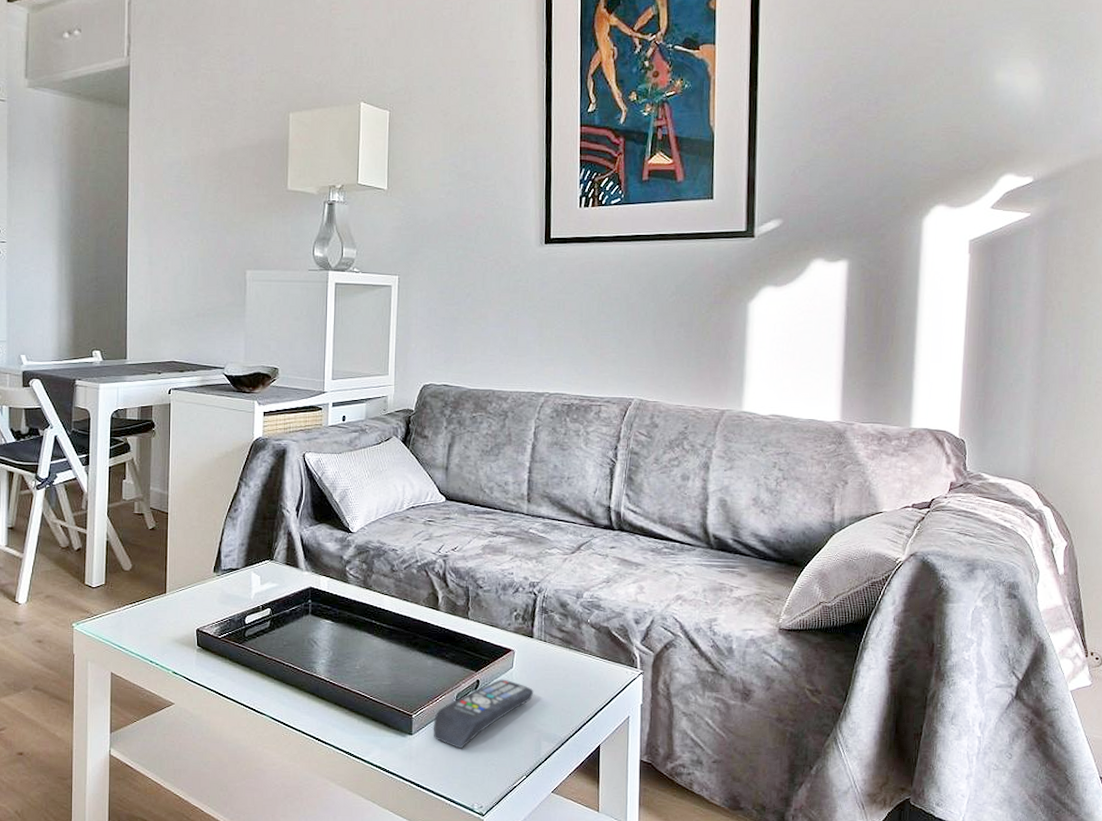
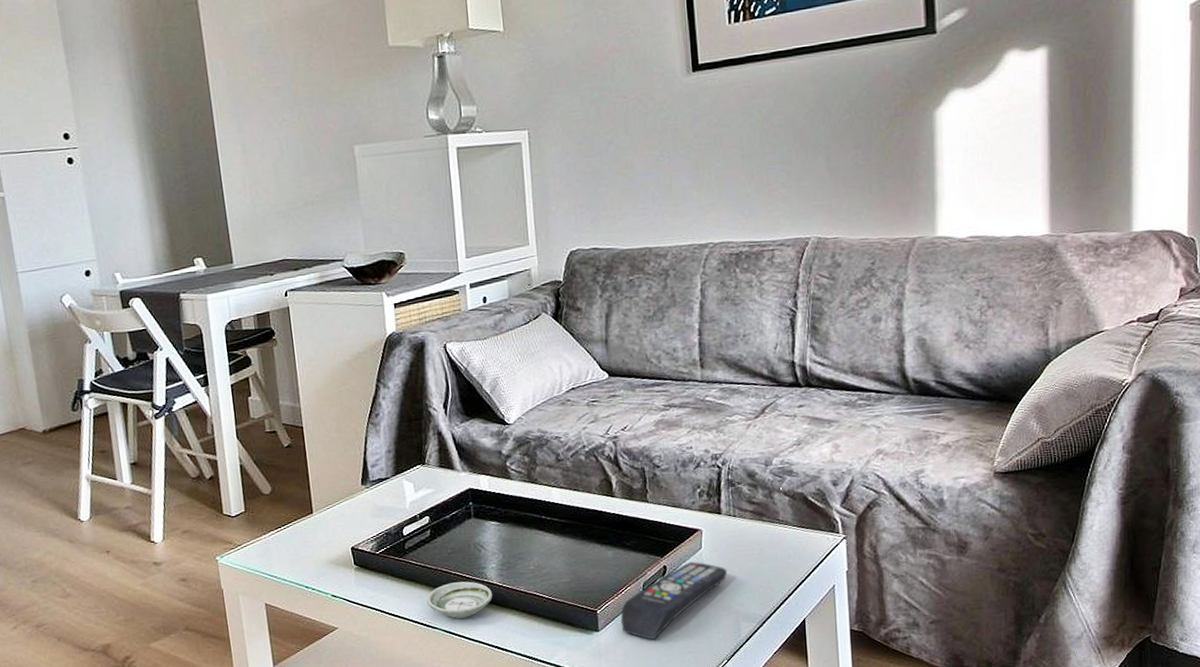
saucer: none [259,673,319,708] -> present [427,581,493,619]

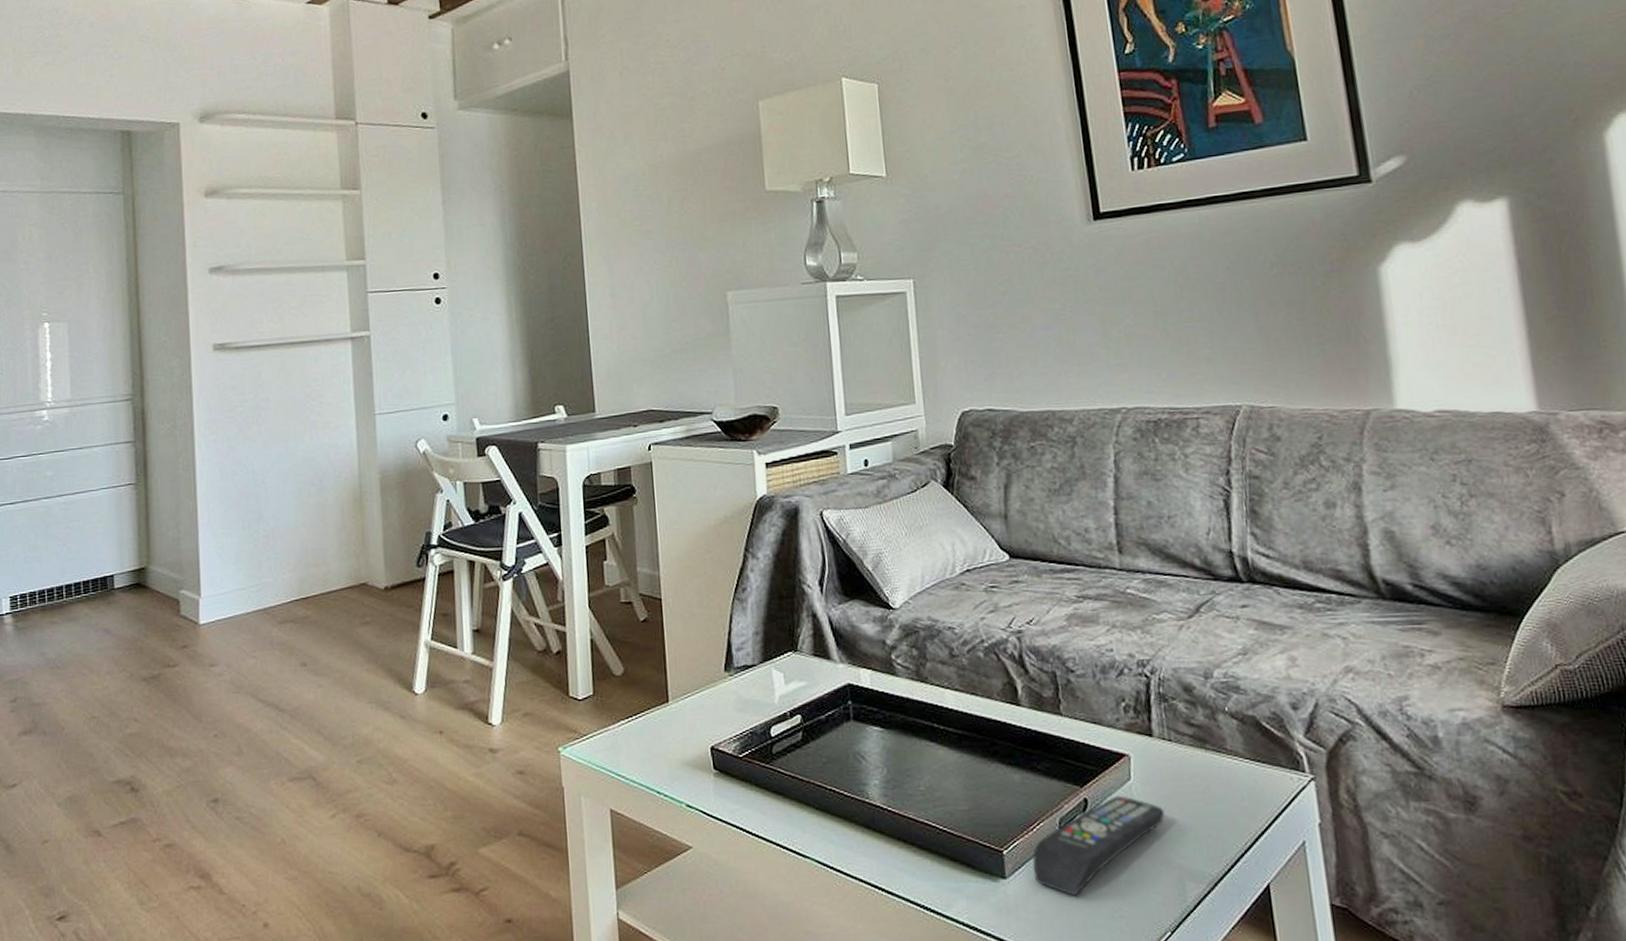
saucer: present [427,581,493,619] -> none [797,800,875,847]

